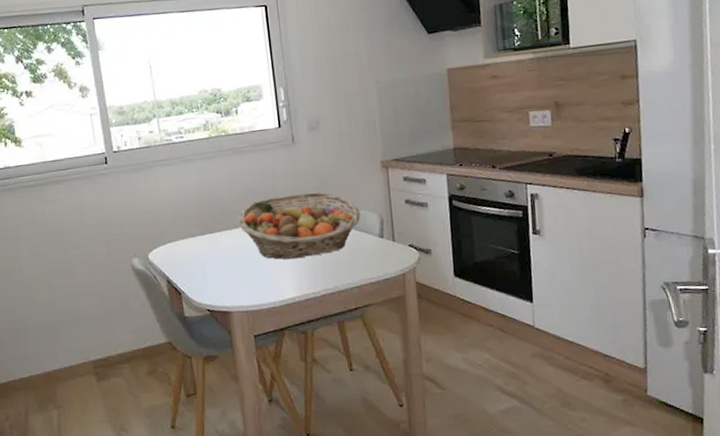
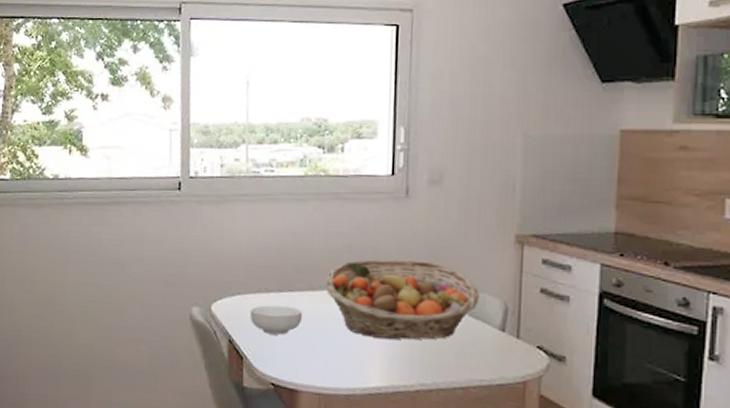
cereal bowl: none [181,245,225,271] -> present [249,305,303,335]

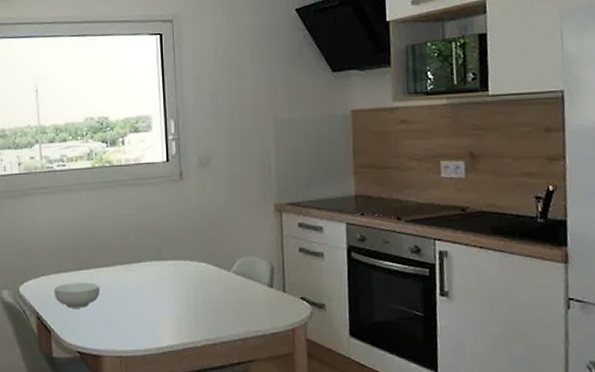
fruit basket: present [324,259,480,340] -> none [117,232,250,303]

